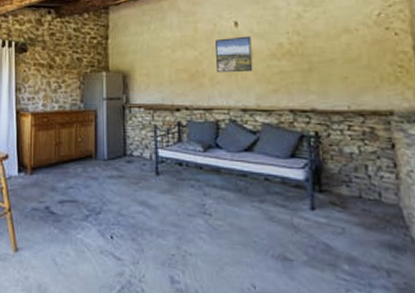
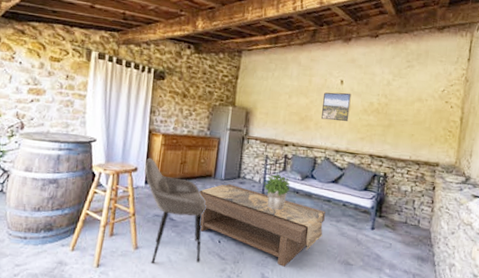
armchair: none [15,141,91,269] -> present [144,157,206,264]
coffee table: none [80,165,244,267] -> present [199,184,325,267]
potted plant: none [155,146,191,191] -> present [263,173,290,210]

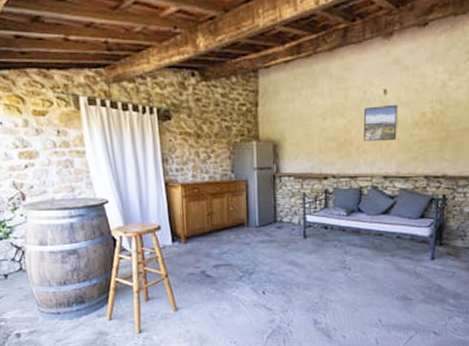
armchair: present [144,157,206,264] -> none [167,213,246,323]
coffee table: present [199,184,325,267] -> none [234,231,378,310]
potted plant: present [263,173,290,210] -> none [303,212,335,251]

